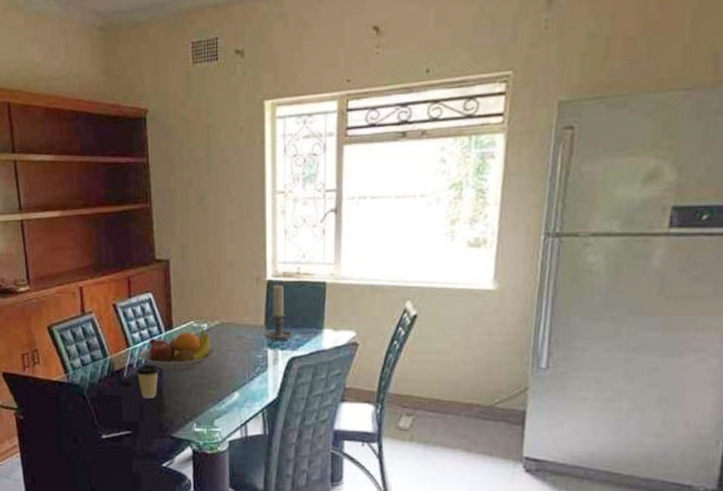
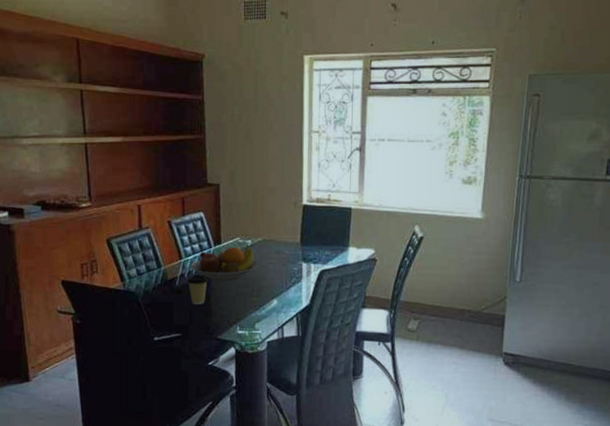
candle holder: present [264,285,294,342] -> none [299,209,325,257]

